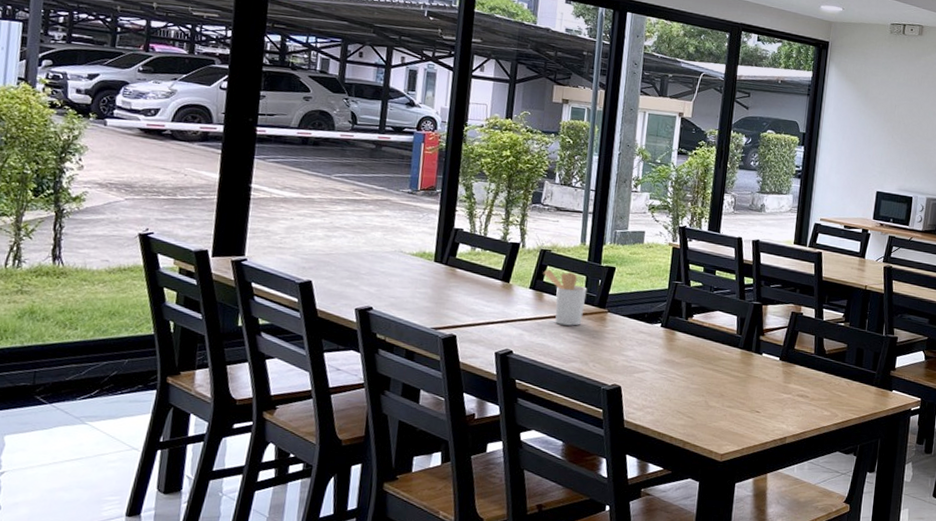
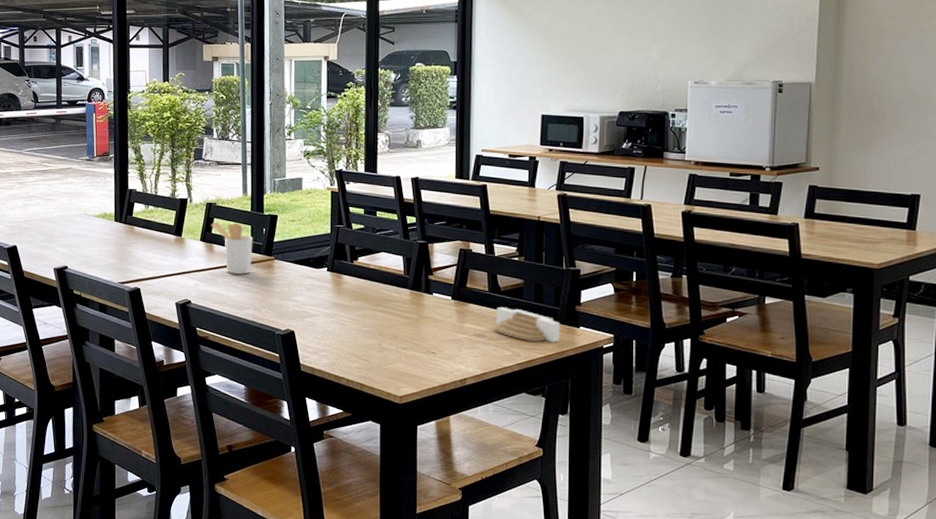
architectural model: none [816,368,876,404] -> present [494,306,560,343]

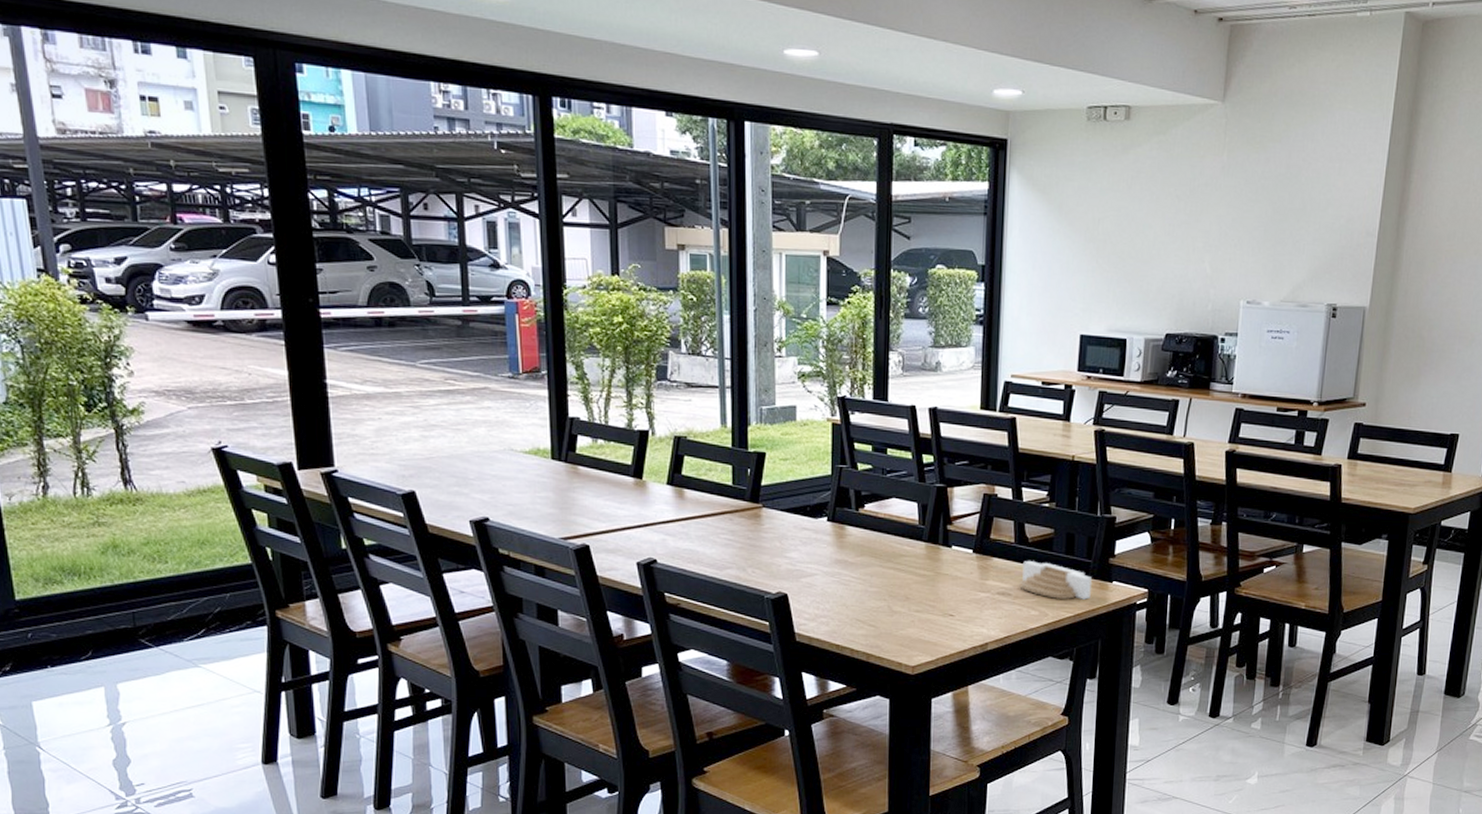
utensil holder: present [211,222,253,274] -> none [680,461,735,526]

